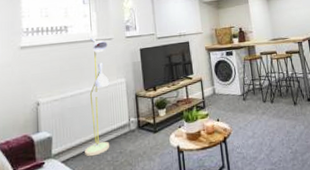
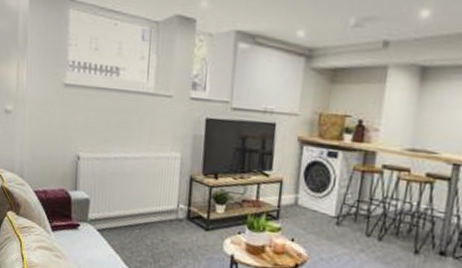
floor lamp: present [85,36,110,157] -> none [123,87,166,235]

